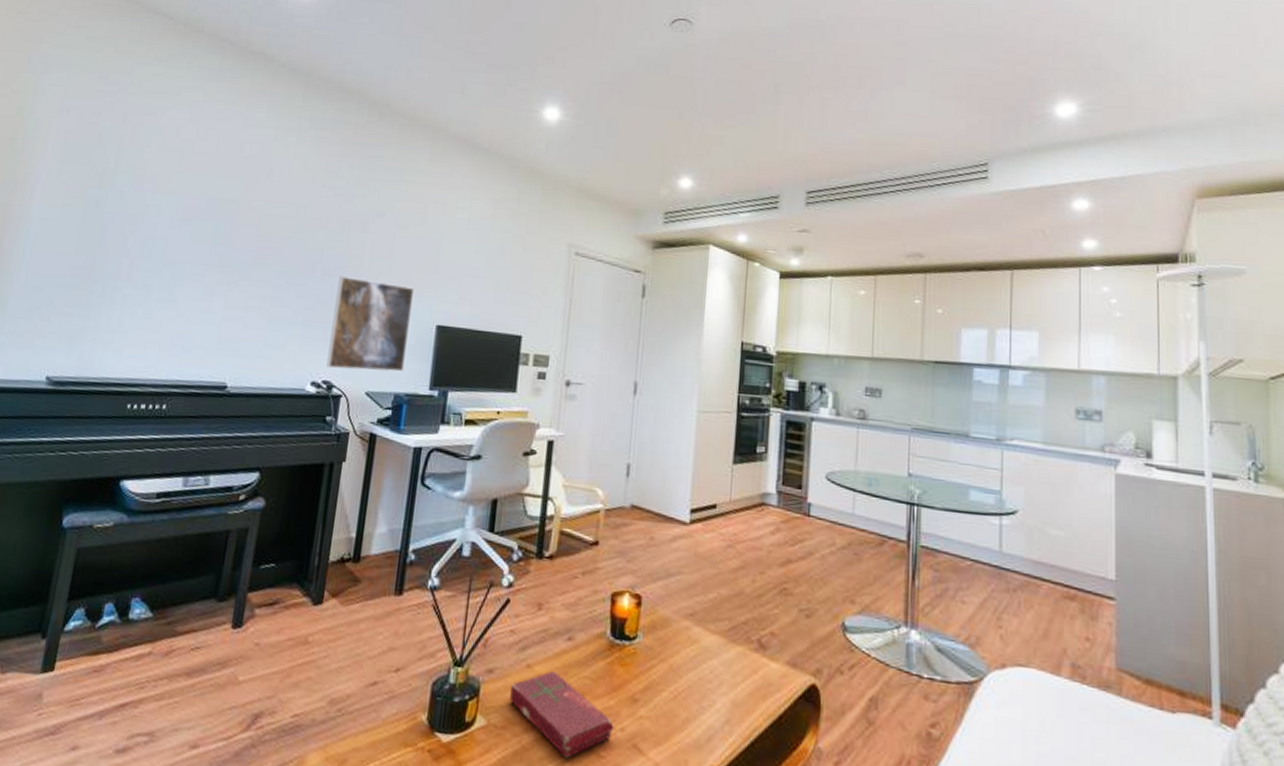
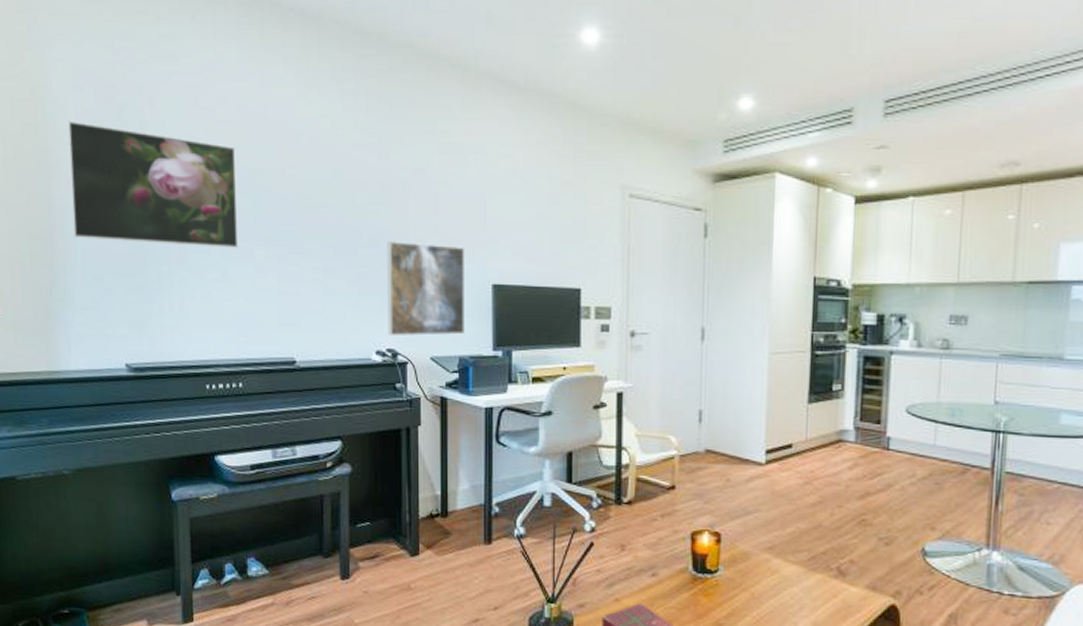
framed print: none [24,139,207,271] -> present [68,120,239,248]

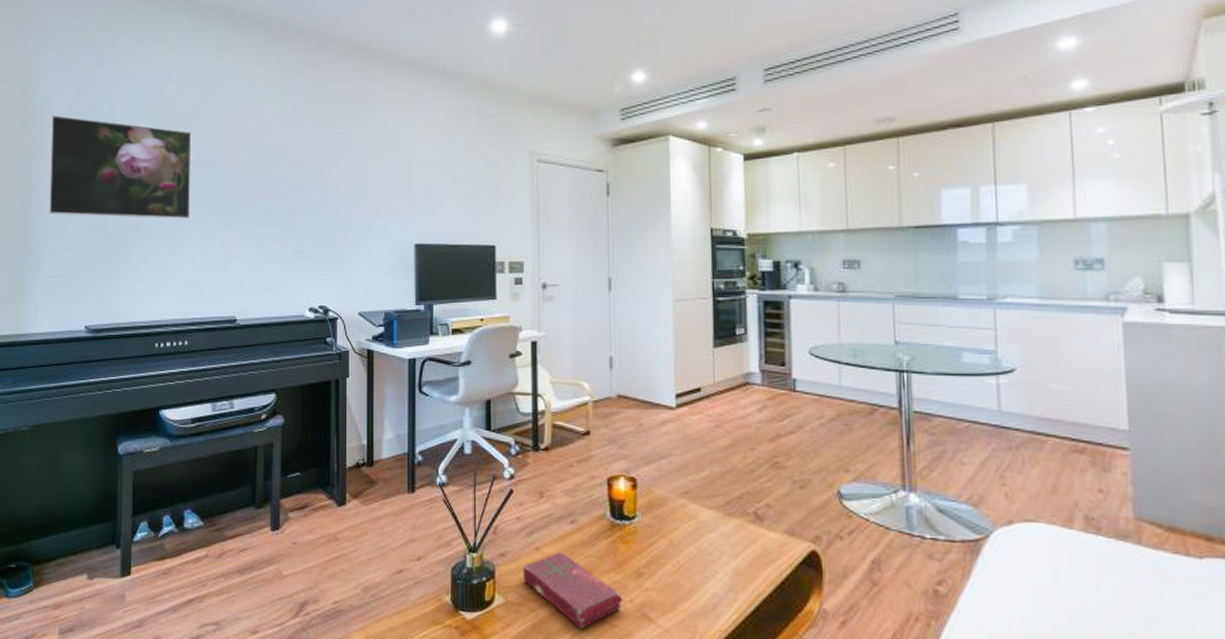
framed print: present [387,241,466,337] -> none [320,208,391,294]

